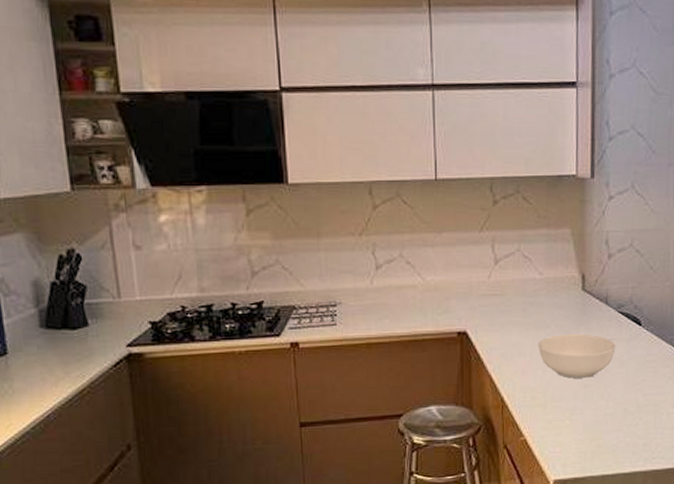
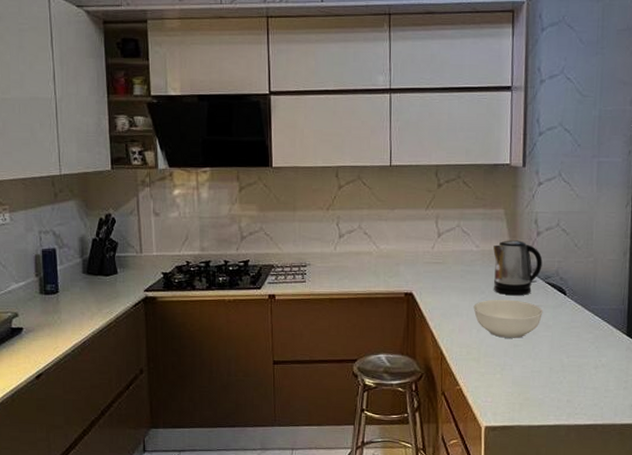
kettle: none [559,265,615,329] -> present [493,240,543,296]

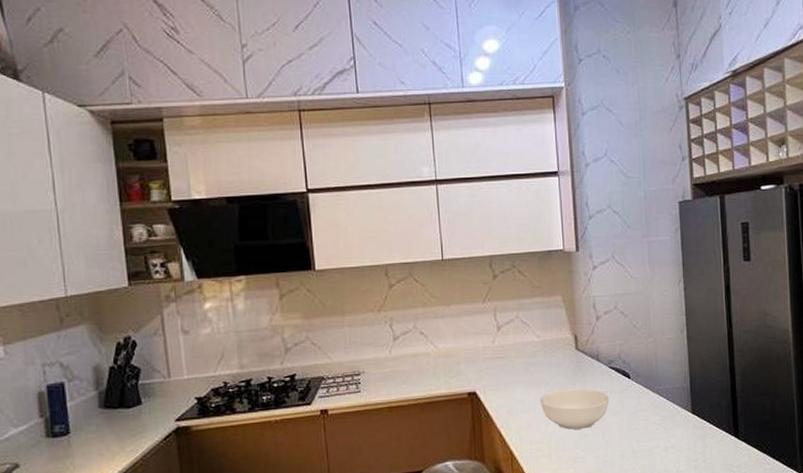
kettle: present [493,240,543,296] -> none [554,327,604,385]

